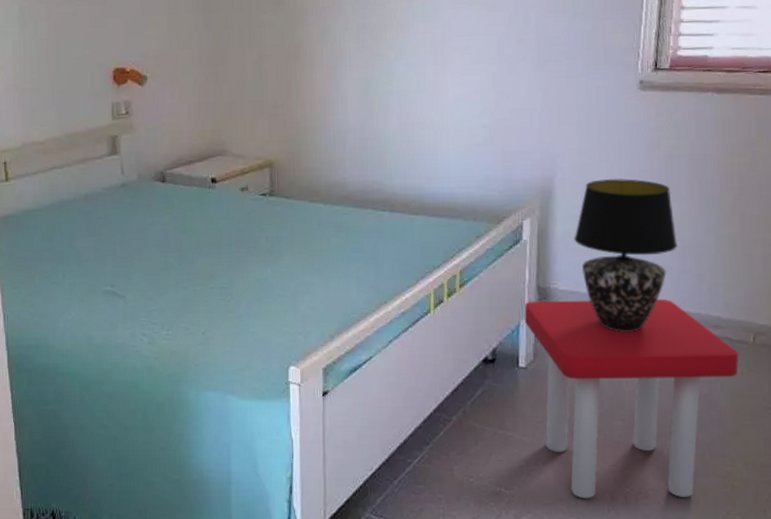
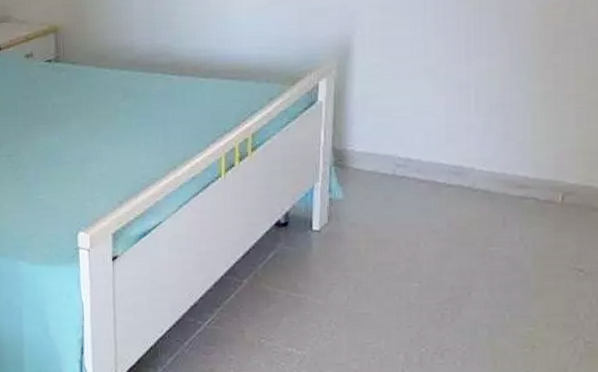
stool: present [524,298,739,499] -> none [318,159,546,359]
table lamp: present [574,178,678,332] -> none [373,34,484,193]

